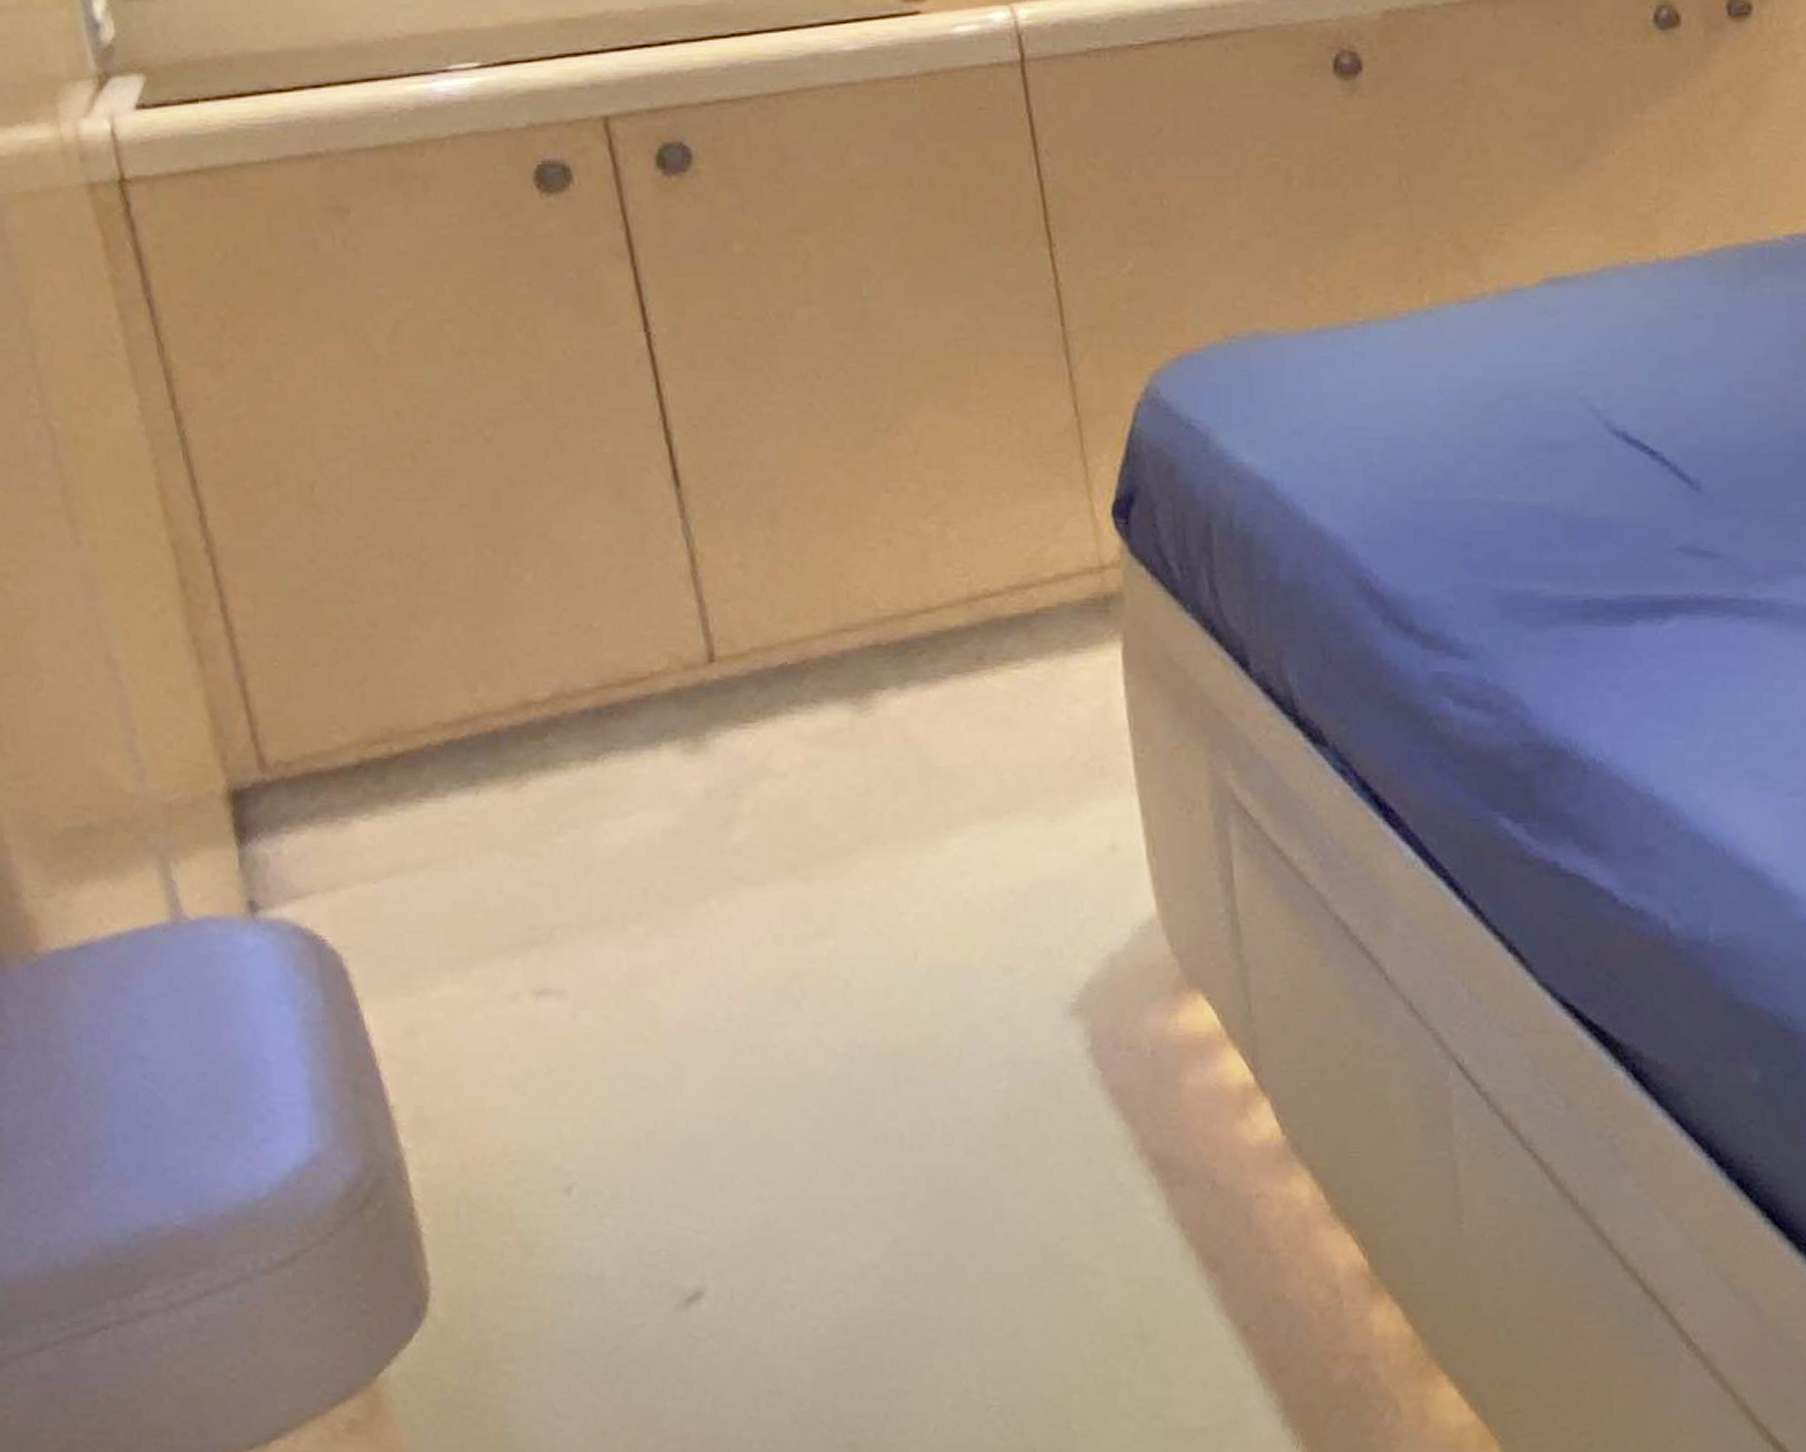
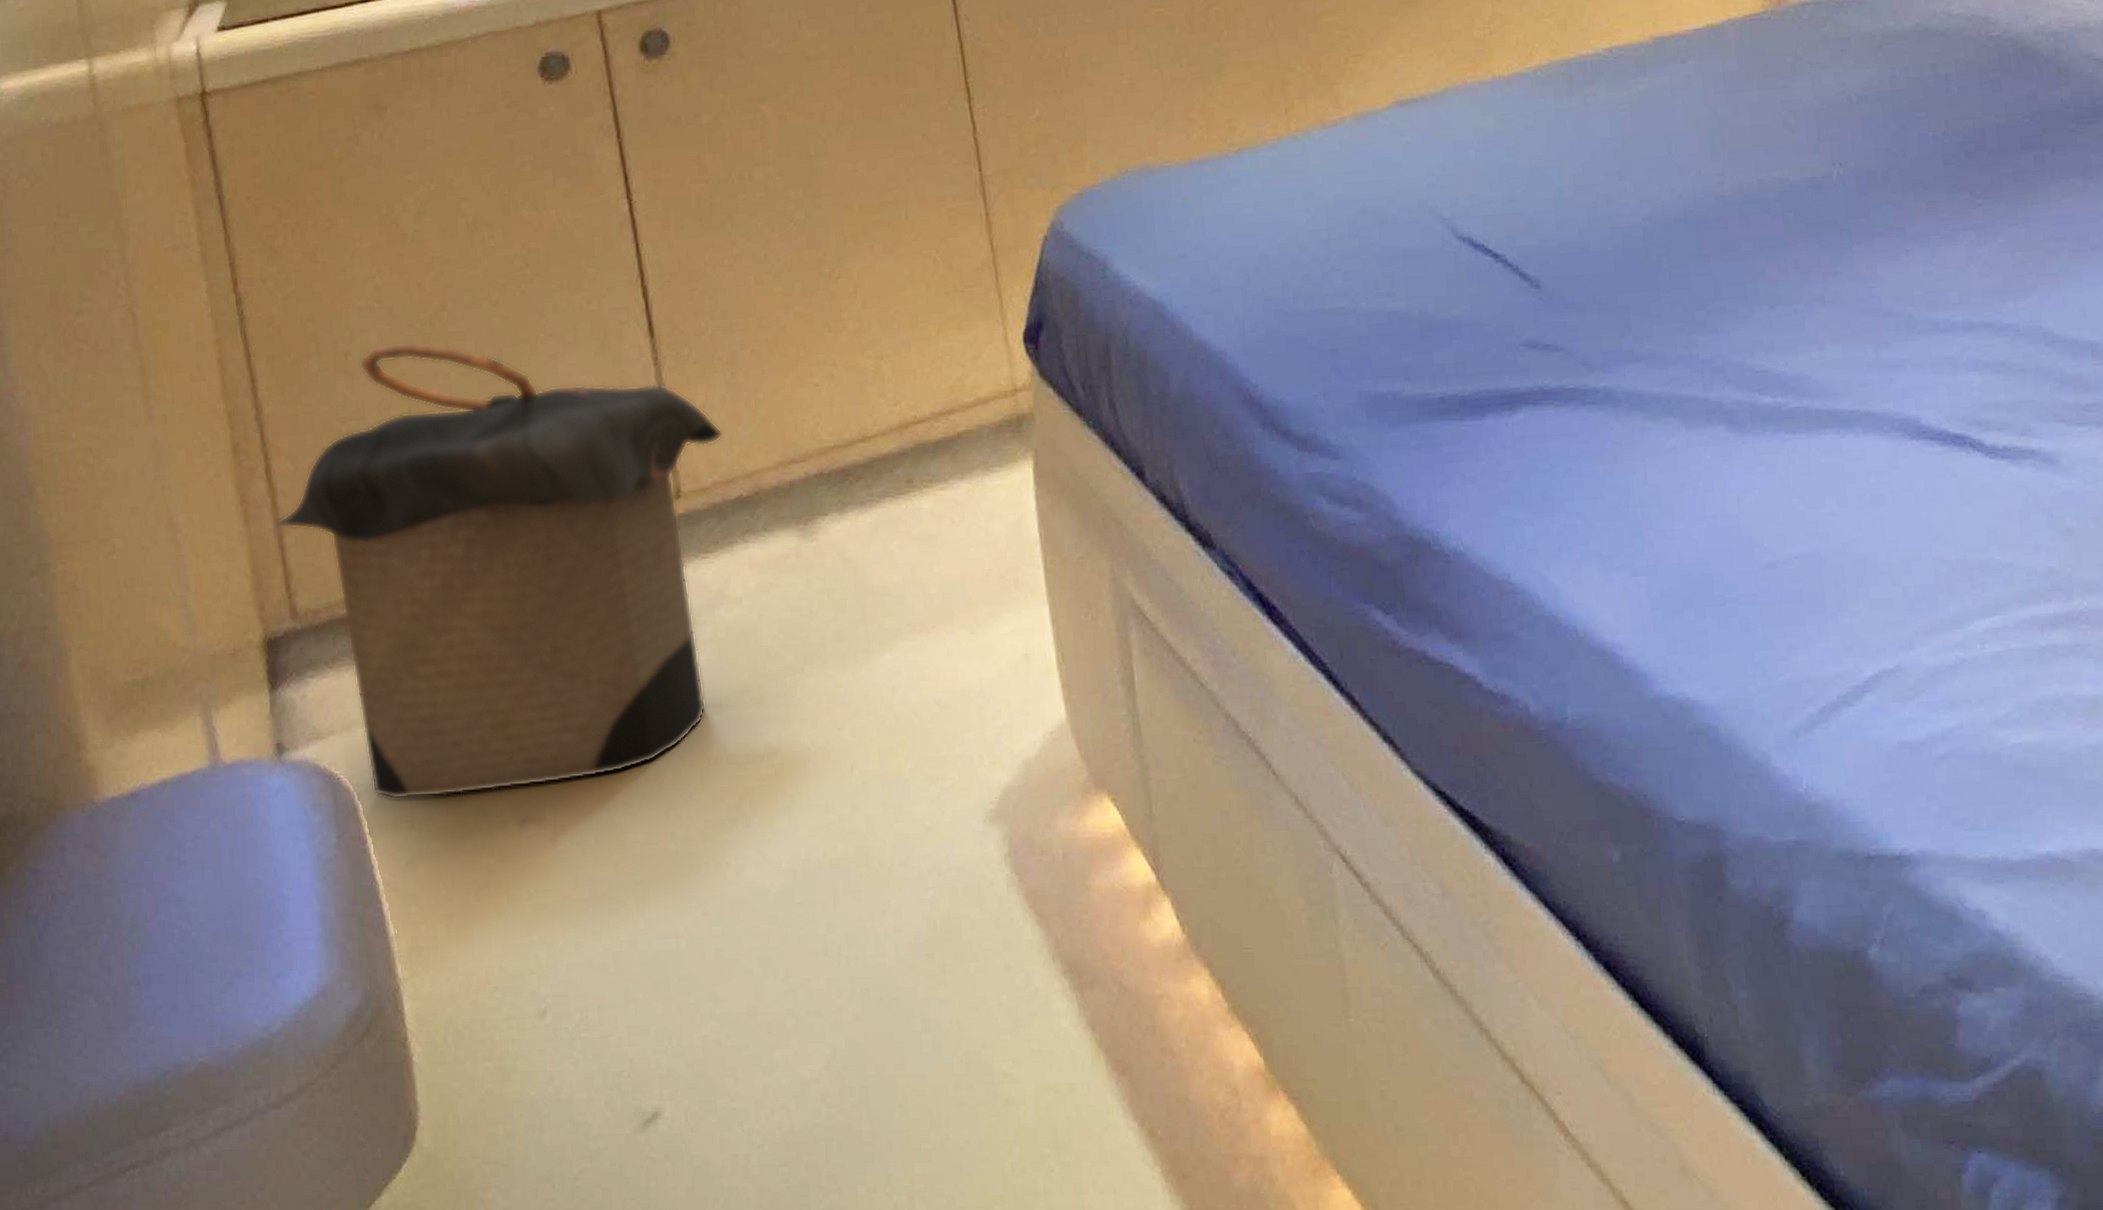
laundry hamper: none [238,476,763,966] -> present [277,342,723,800]

